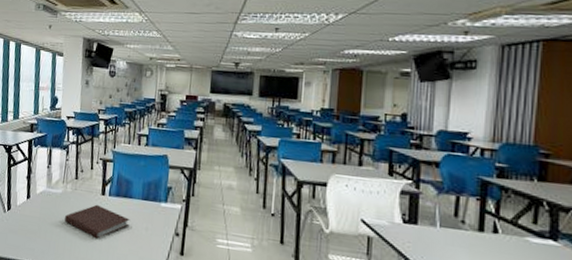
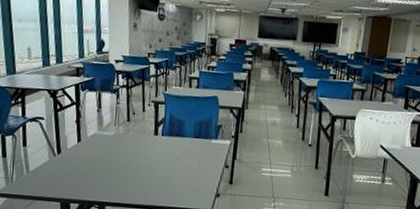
notebook: present [65,204,130,239] -> none [118,144,183,175]

